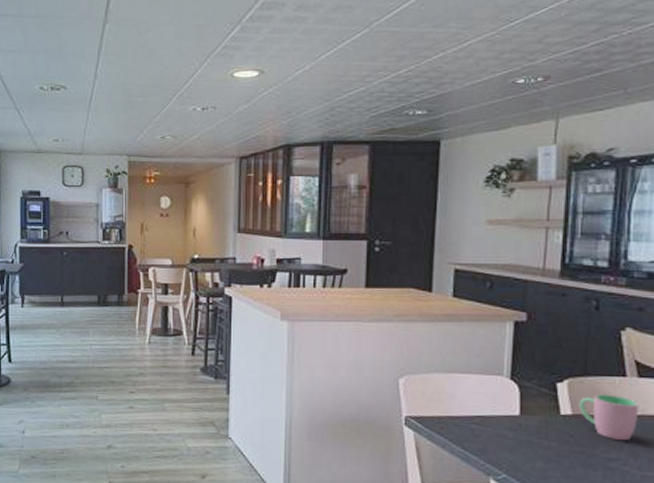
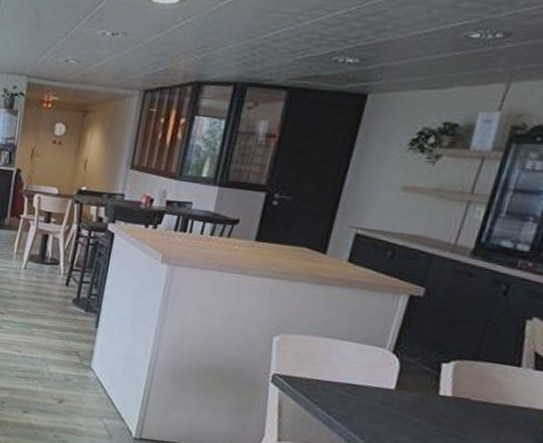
cup: present [579,394,639,441] -> none [460,380,529,431]

